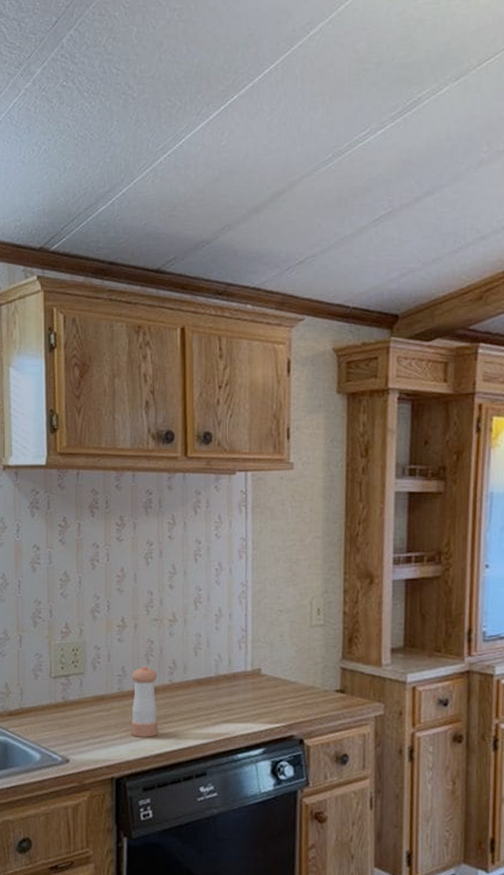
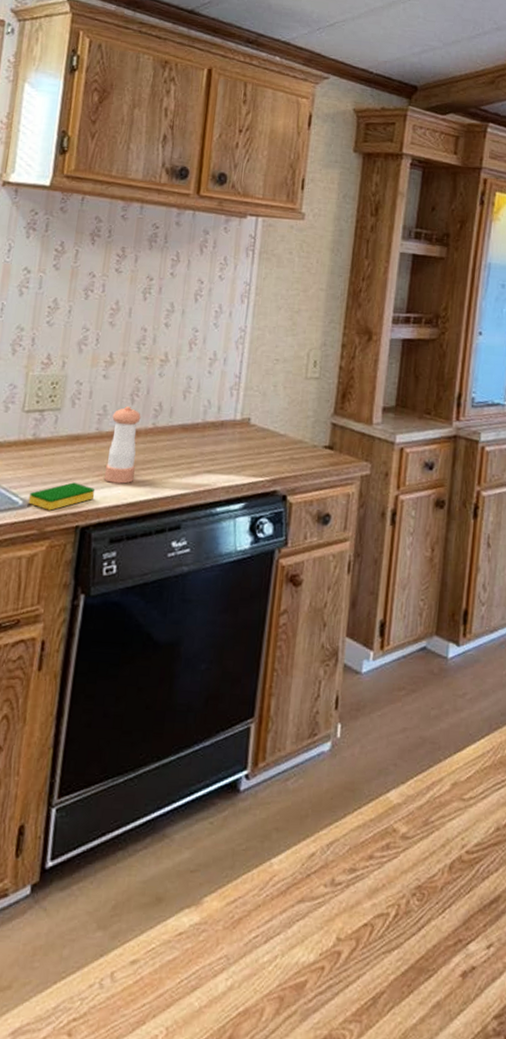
dish sponge: none [66,739,125,765] -> present [28,482,96,511]

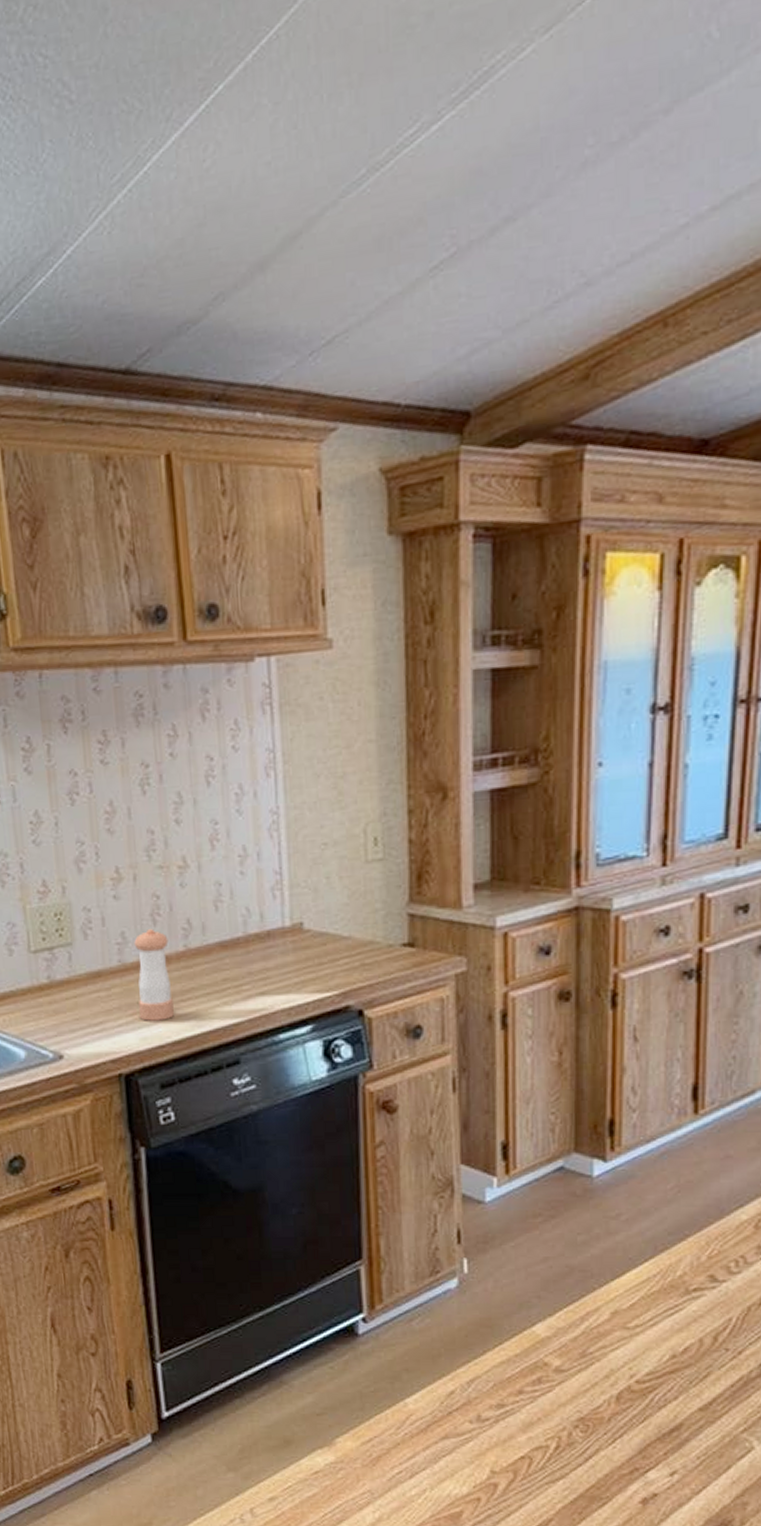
dish sponge: present [28,482,96,511] -> none [58,1026,133,1061]

